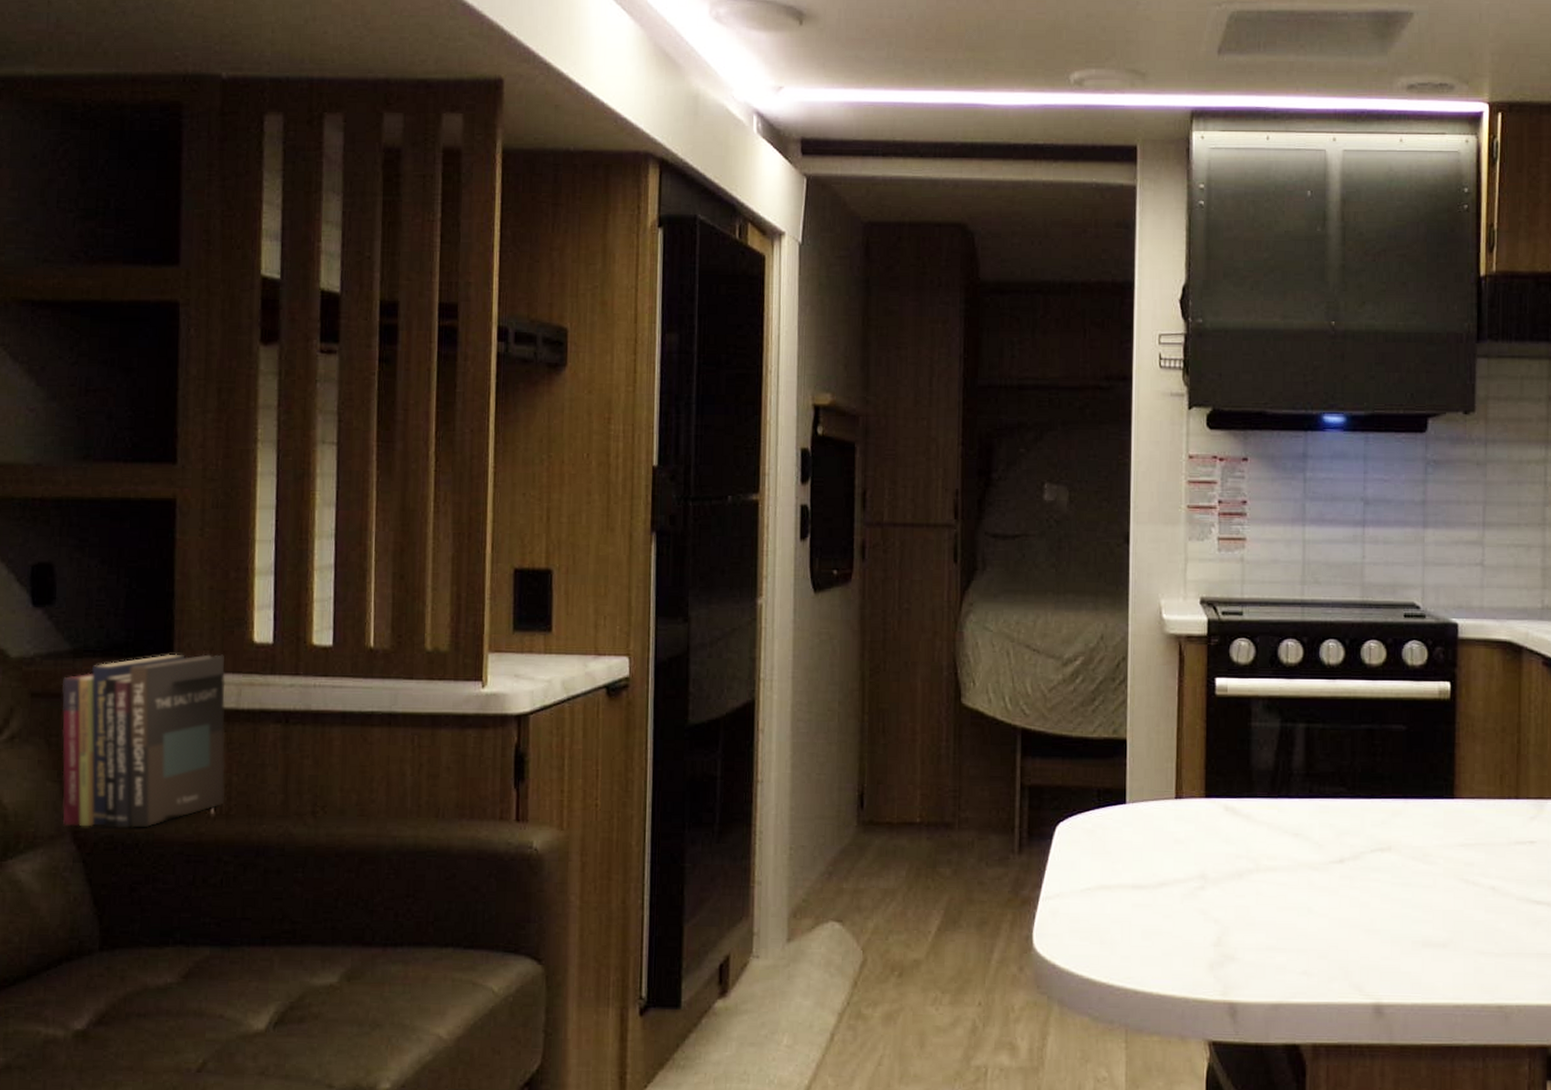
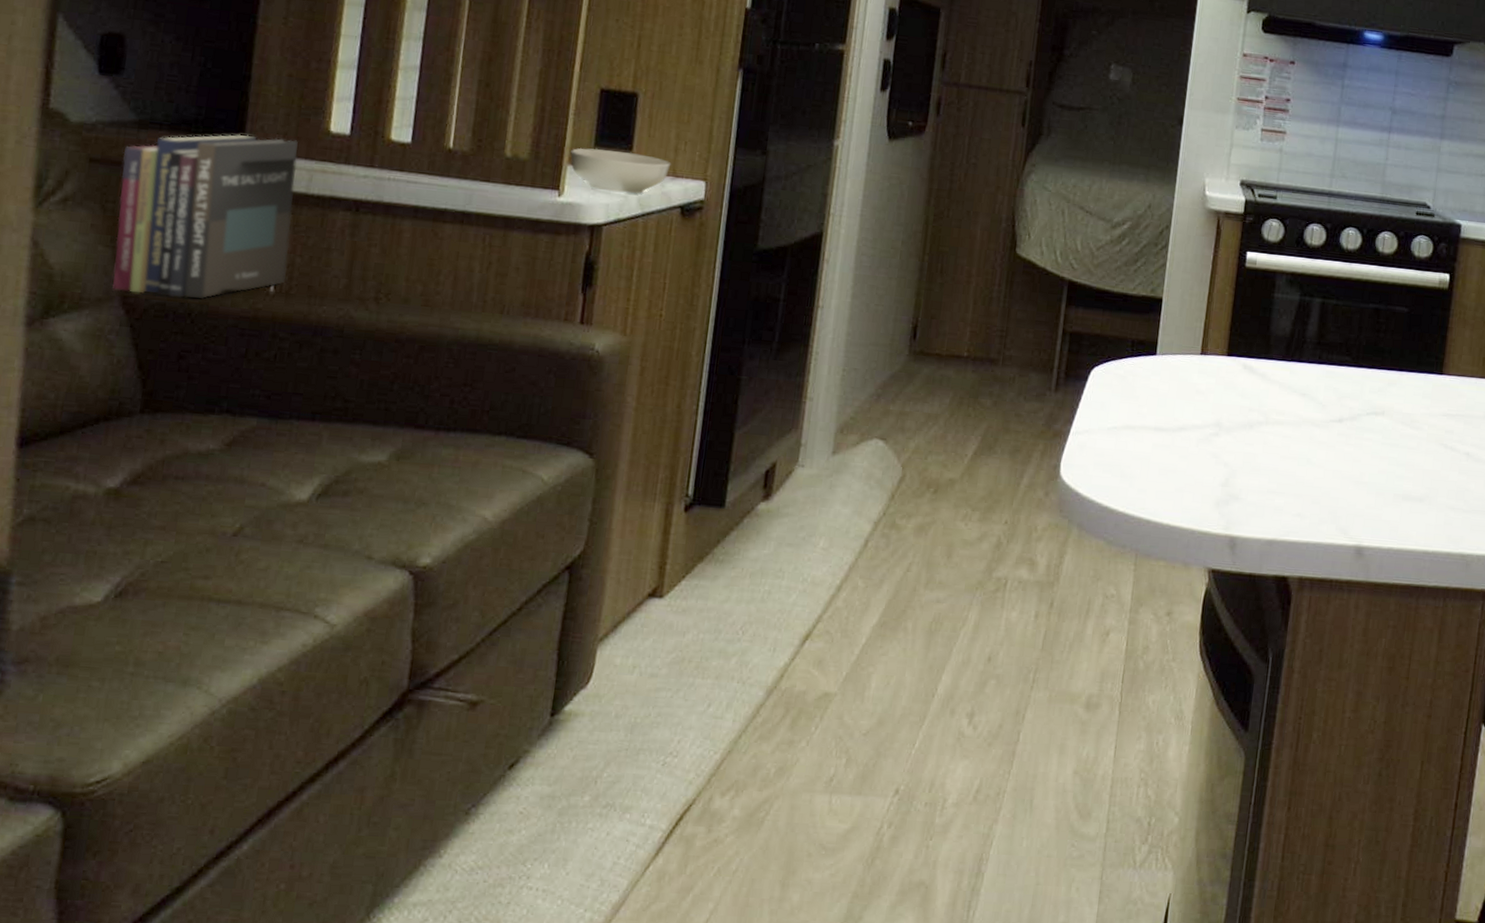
bowl: none [490,632,592,678] -> present [570,147,671,194]

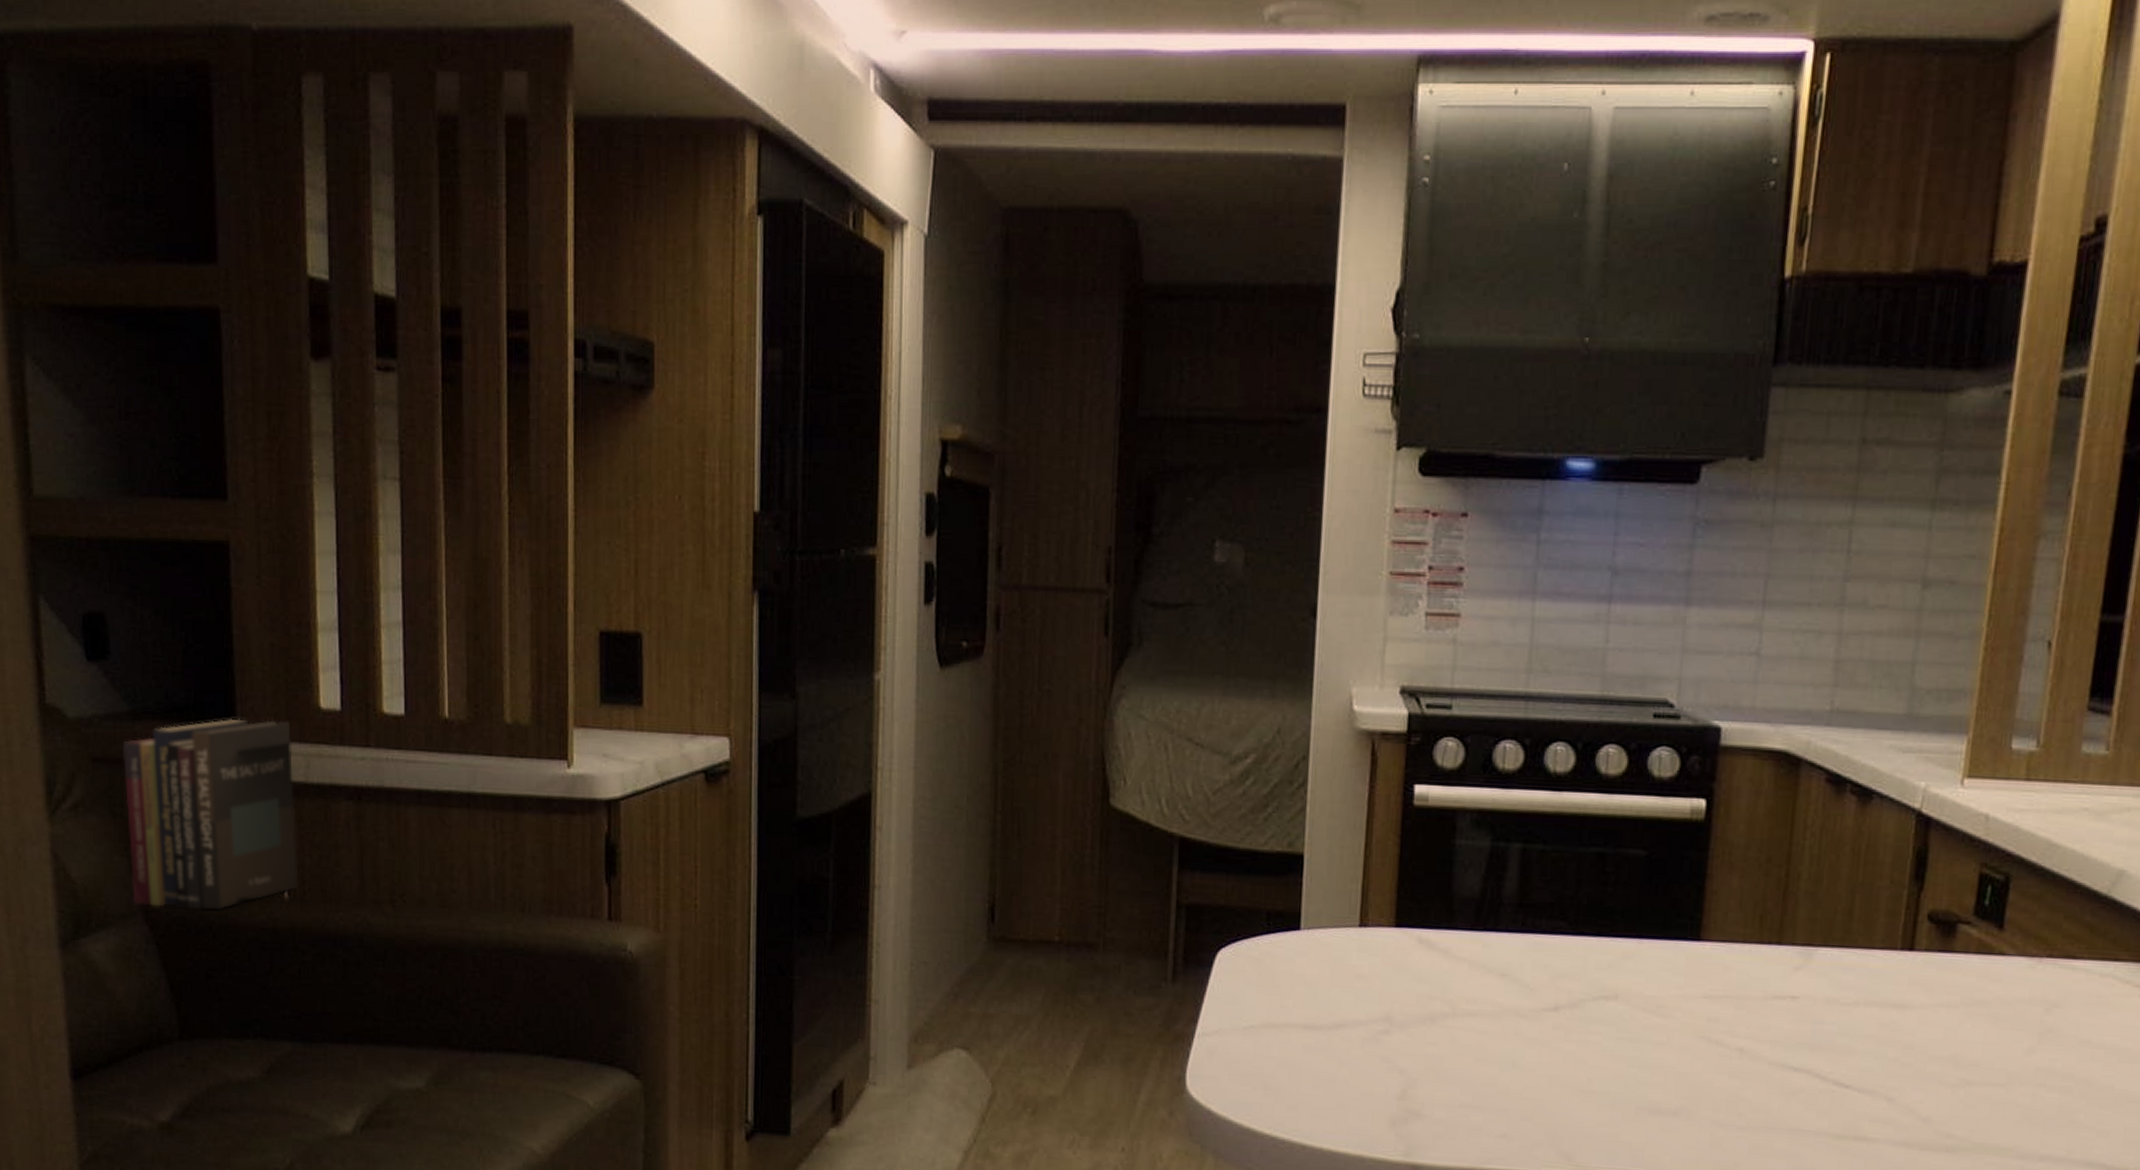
bowl: present [570,147,671,194] -> none [575,705,688,759]

